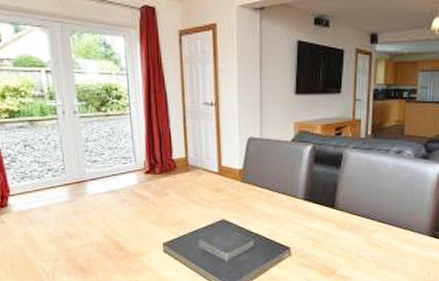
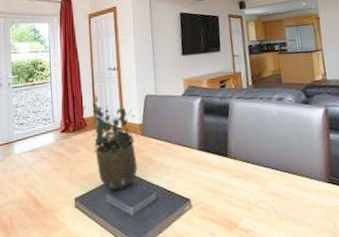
potted plant: none [172,132,238,236] -> present [83,94,139,190]

